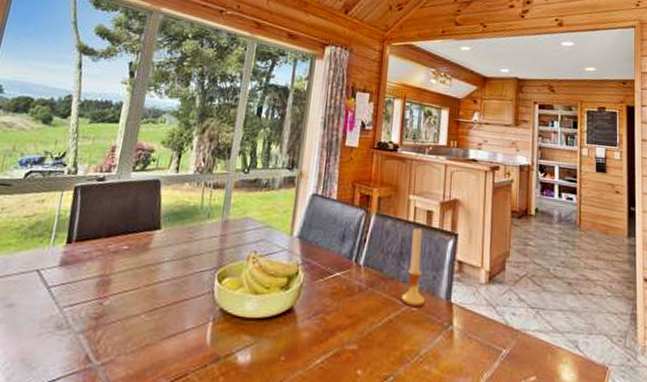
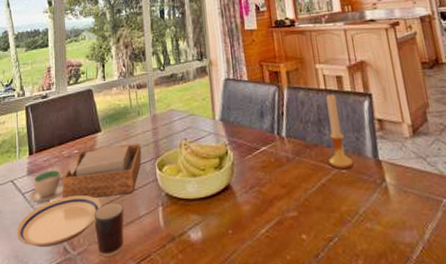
plate: none [29,296,143,353] -> present [16,194,101,248]
cup: none [55,264,101,300] -> present [29,170,63,202]
napkin holder: none [97,246,204,304] -> present [62,143,142,199]
mug: none [126,310,169,371] -> present [93,202,124,256]

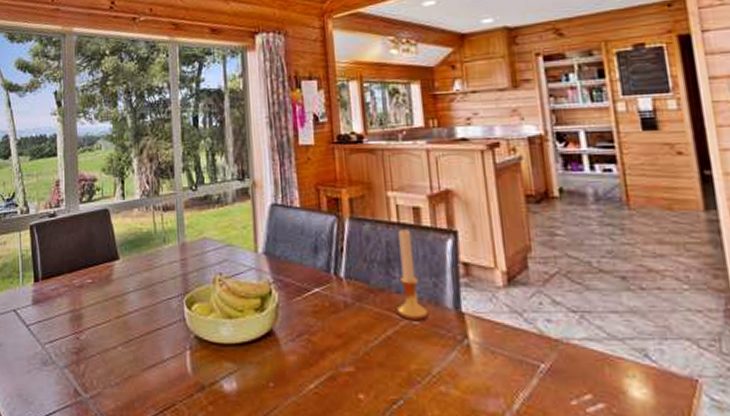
plate: present [16,194,101,248] -> none [20,330,118,388]
cup: present [29,170,63,202] -> none [35,301,74,336]
napkin holder: present [62,143,142,199] -> none [72,276,167,335]
mug: present [93,202,124,256] -> none [109,341,145,402]

